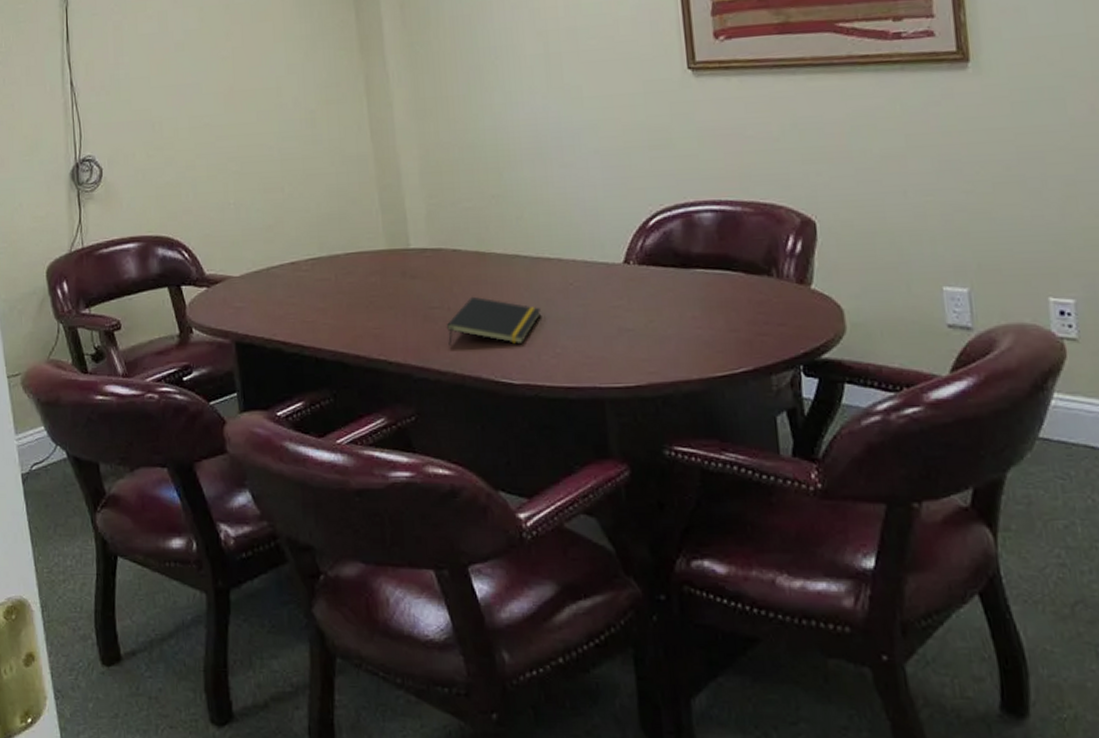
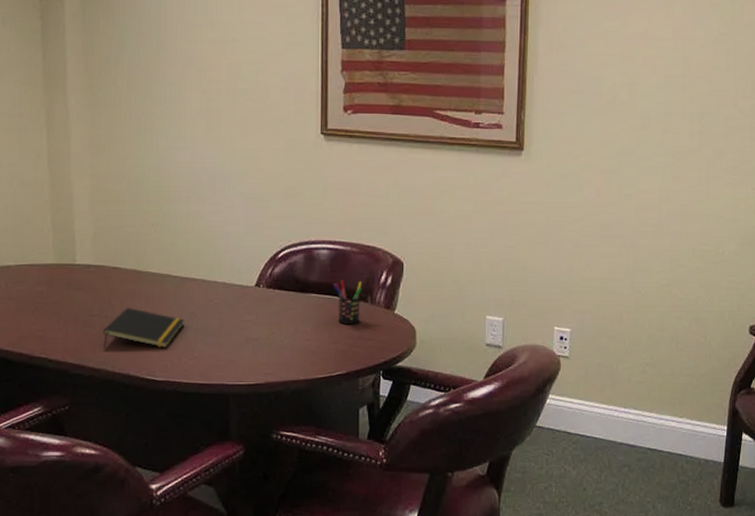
pen holder: none [723,249,765,306] -> present [333,280,362,324]

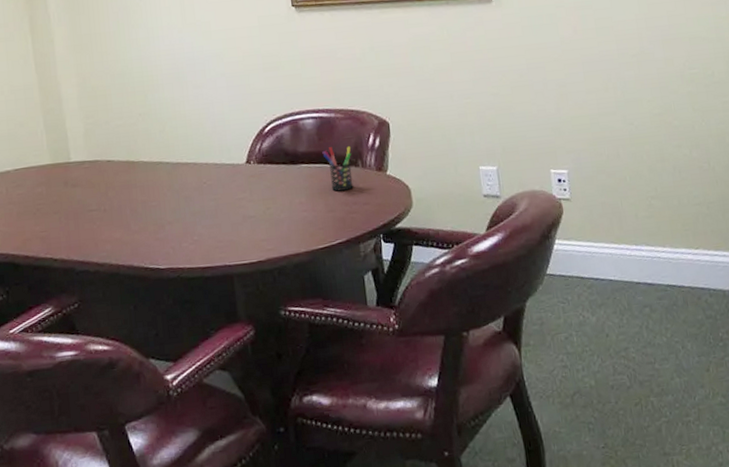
notepad: present [102,307,184,348] -> none [102,198,181,241]

